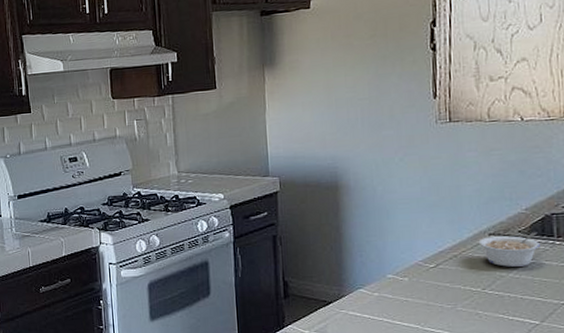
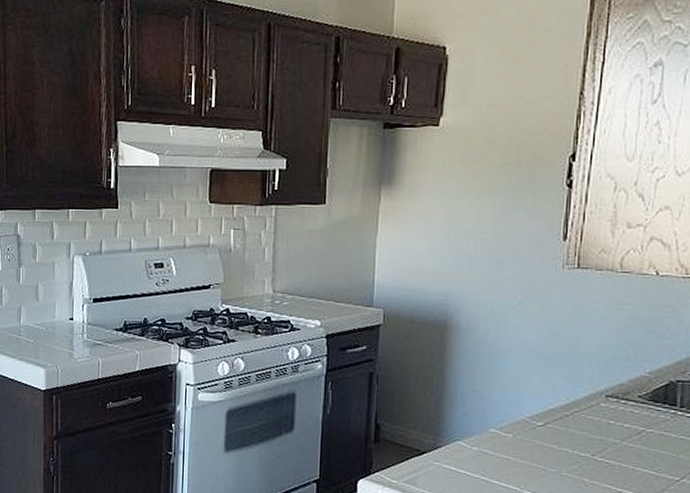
legume: present [478,232,540,267] -> none [593,398,660,435]

